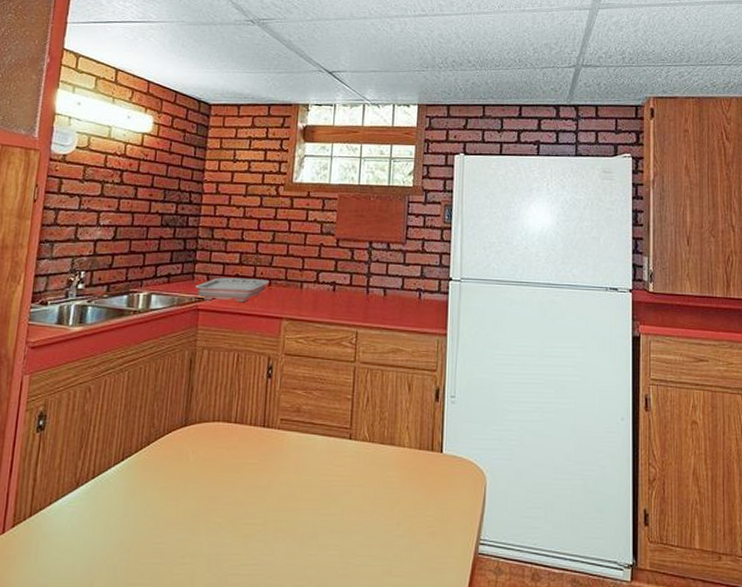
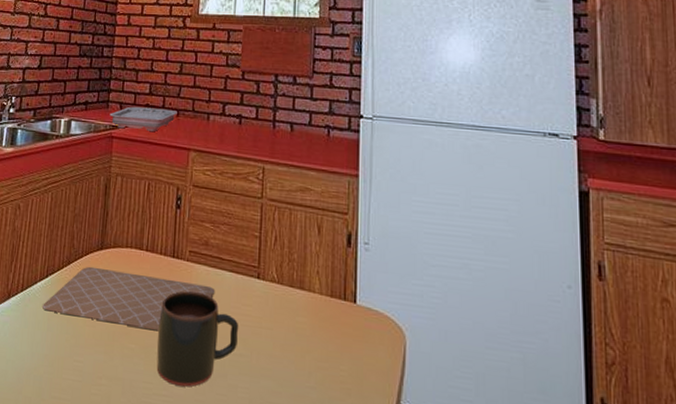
placemat: none [117,444,306,502] -> present [42,266,214,331]
mug: none [245,458,331,553] -> present [156,291,239,387]

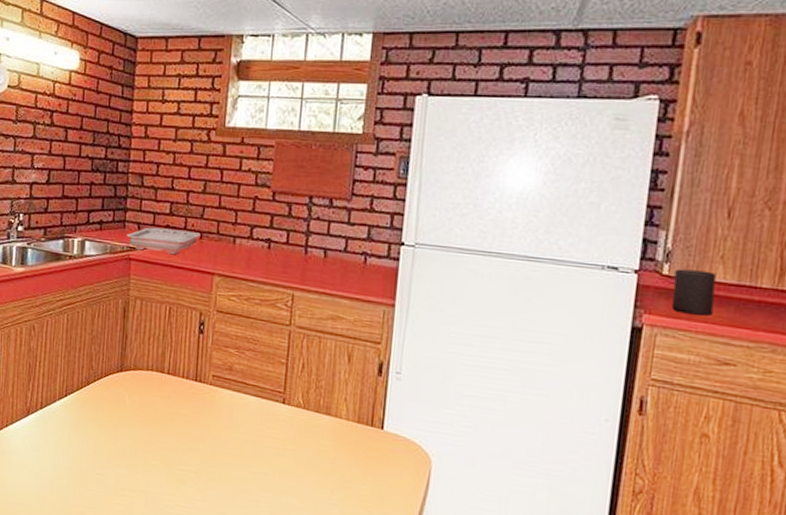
placemat: present [42,266,214,331] -> none [63,387,238,450]
mug: present [156,291,239,387] -> none [179,413,263,500]
pen holder: none [610,134,651,180] -> present [672,269,717,317]

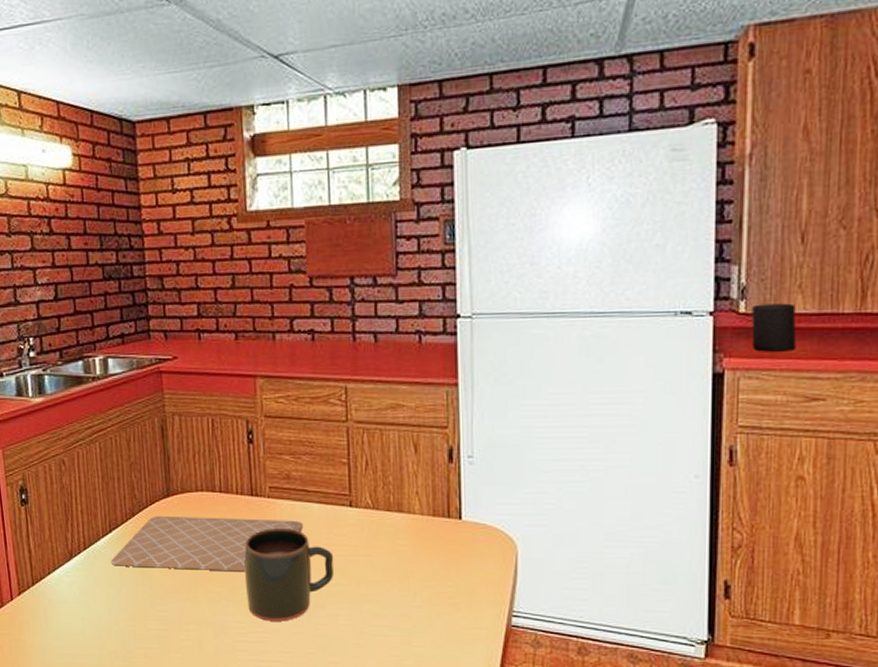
placemat: none [63,387,238,450] -> present [111,515,302,572]
dish rack: present [126,227,201,255] -> none [153,332,236,361]
mug: none [179,413,263,500] -> present [244,527,334,621]

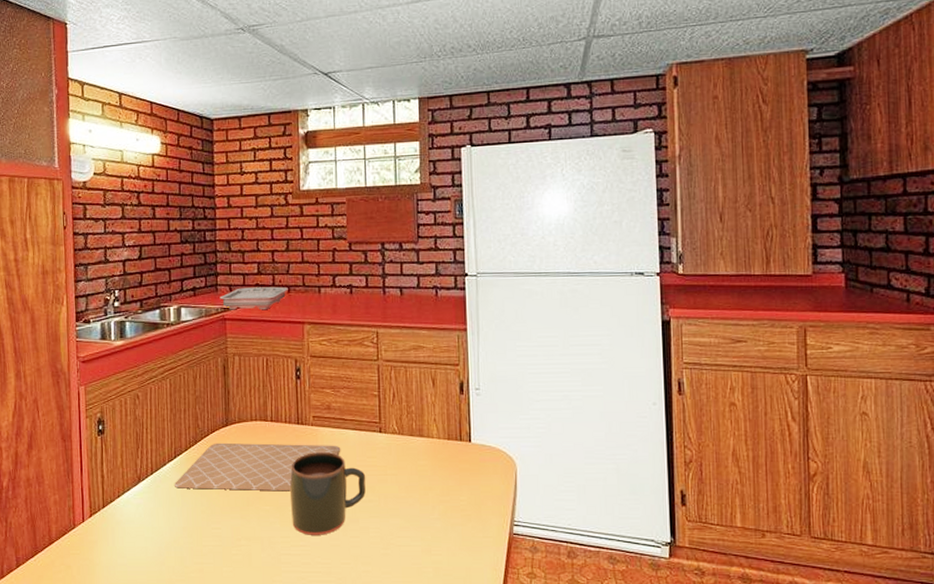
dish rack: none [153,332,236,361] -> present [220,286,288,310]
pen holder: present [751,303,797,353] -> none [688,266,722,305]

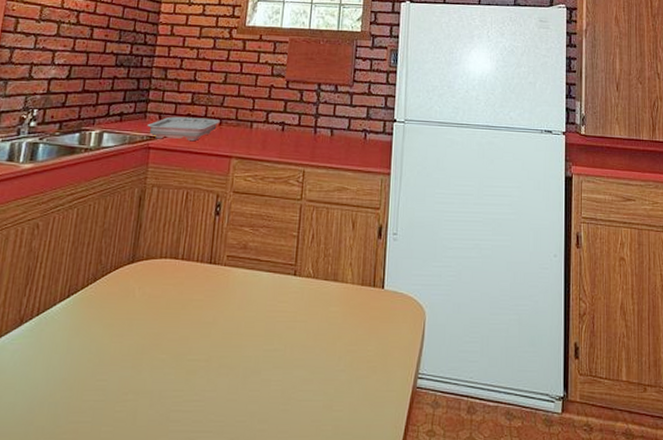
placemat: present [175,442,340,492] -> none [62,281,251,338]
mug: present [289,451,366,535] -> none [188,294,275,388]

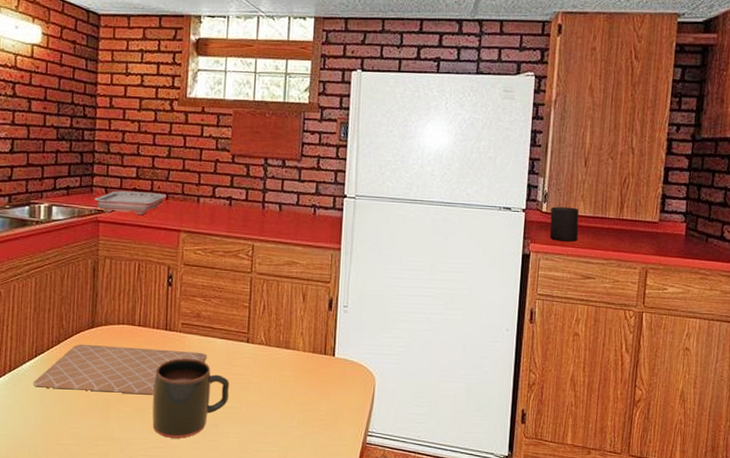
placemat: none [62,281,251,338] -> present [33,344,206,395]
mug: none [188,294,275,388] -> present [152,358,230,438]
pen holder: none [589,129,616,165] -> present [549,206,579,243]

